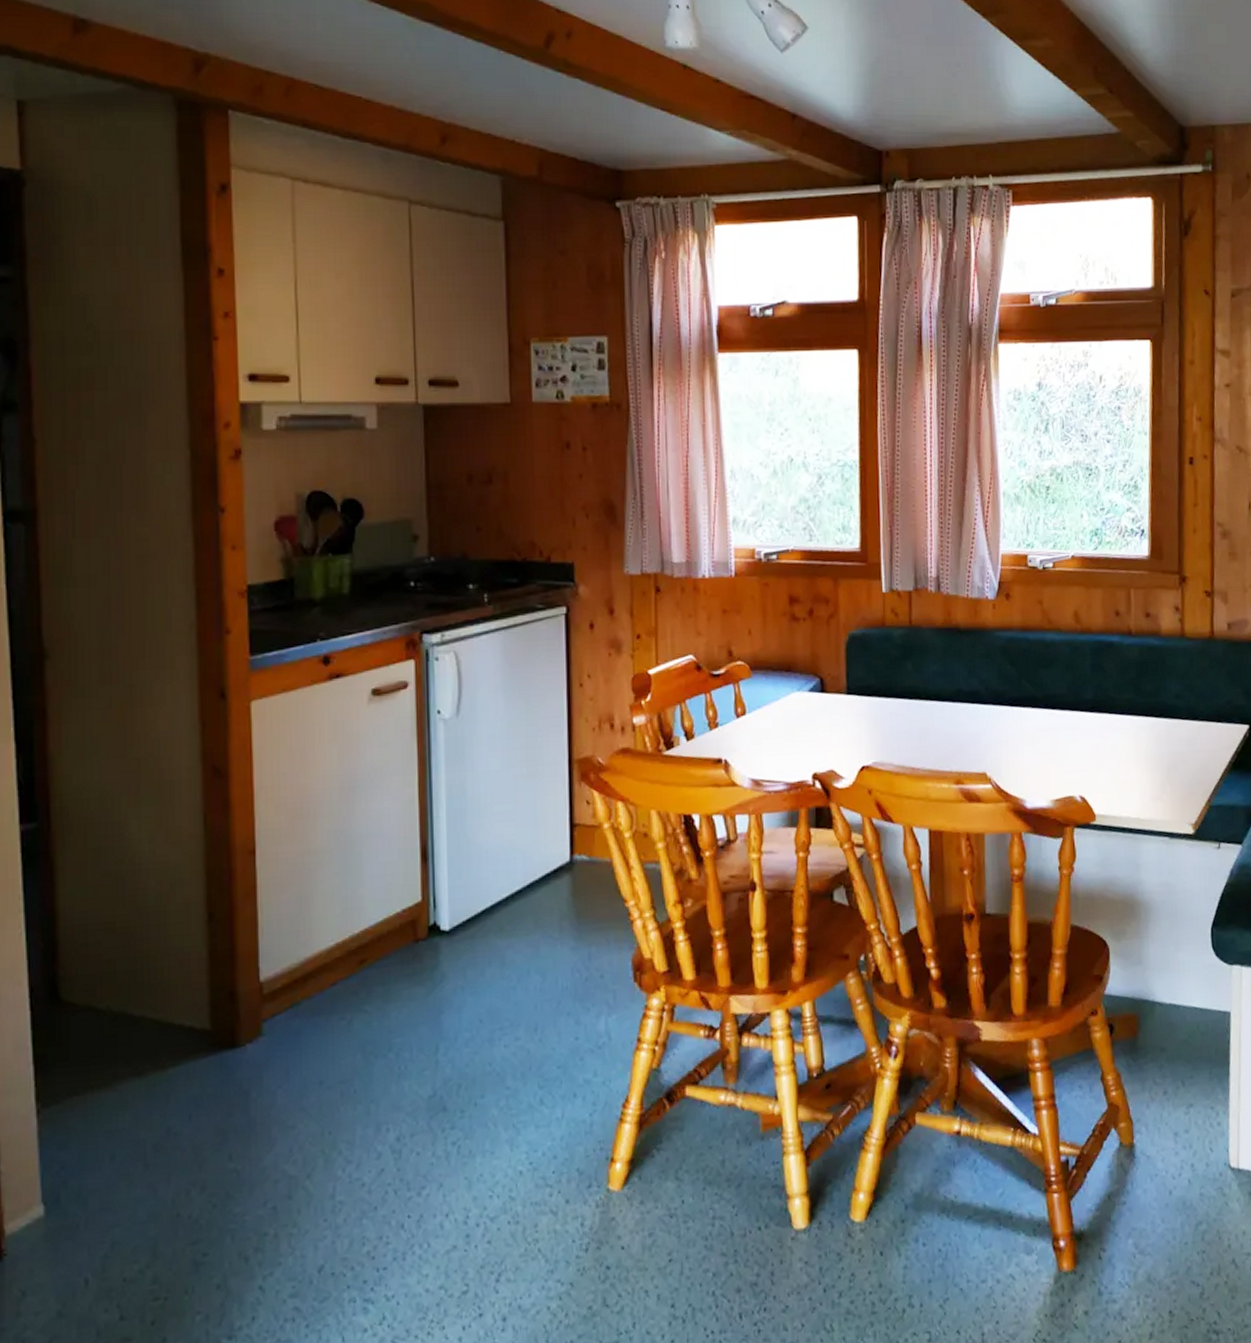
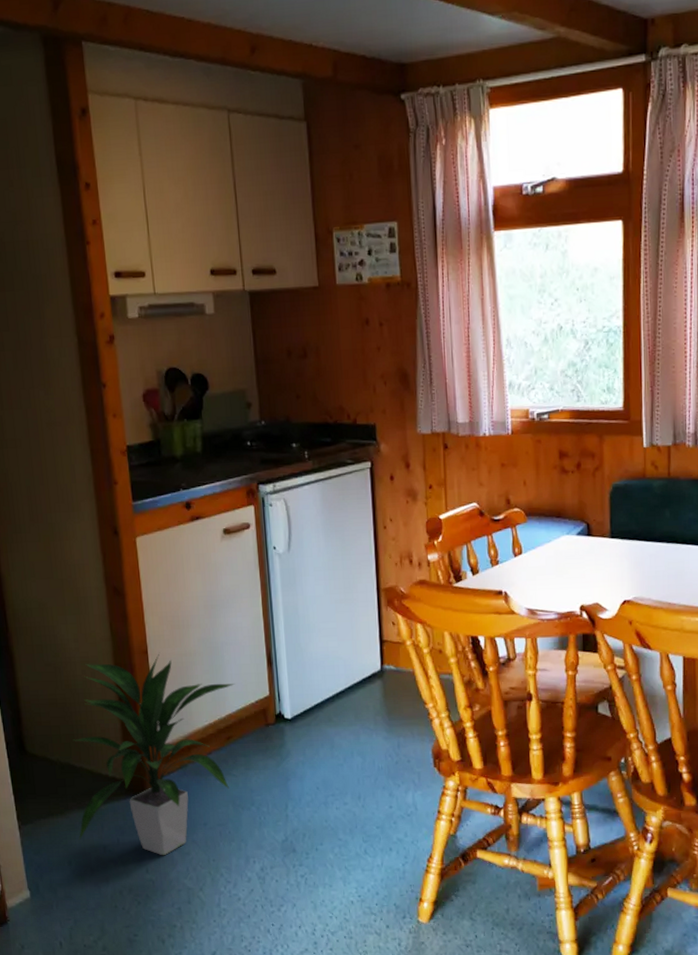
indoor plant: none [129,851,375,1134] -> present [72,652,235,856]

